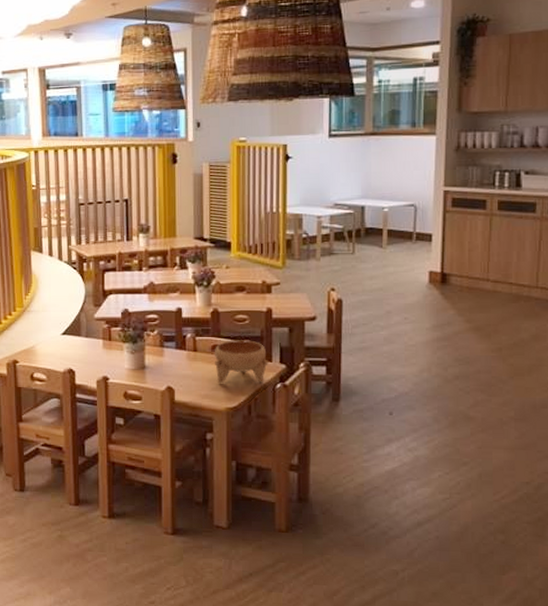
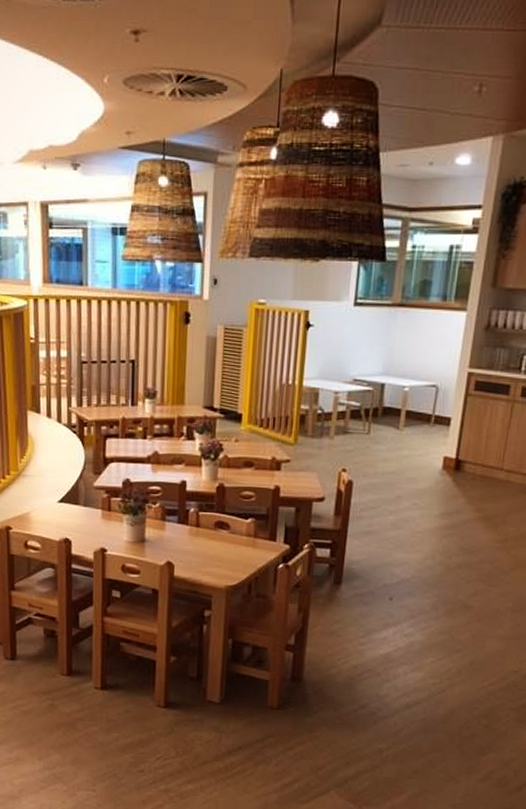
bowl: present [215,340,268,384] -> none [217,517,272,562]

